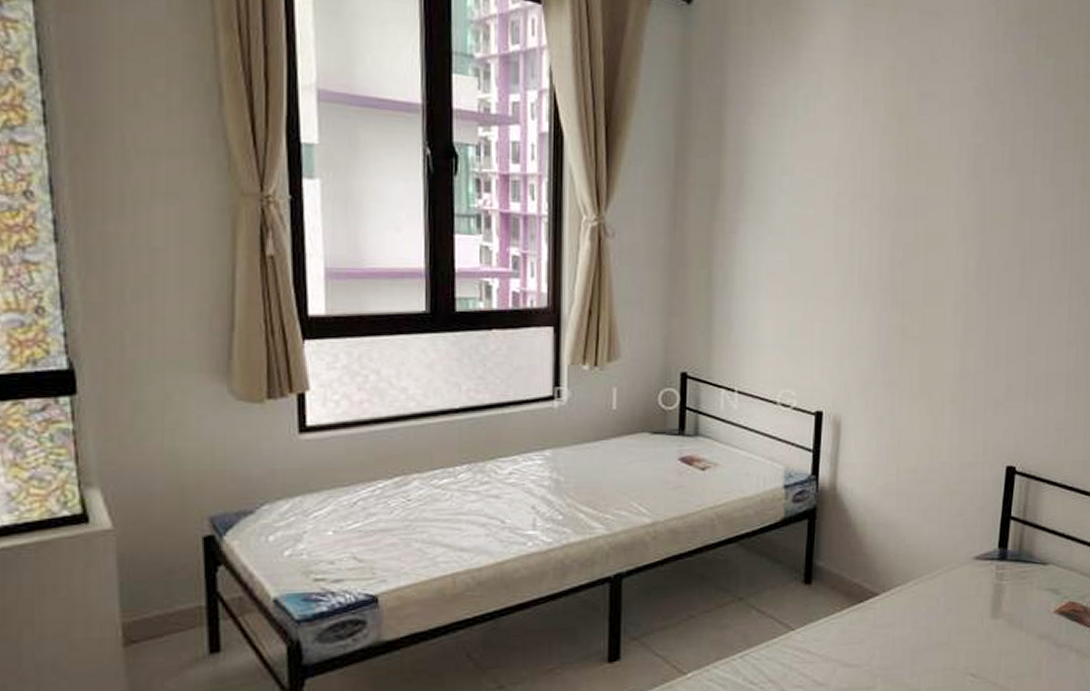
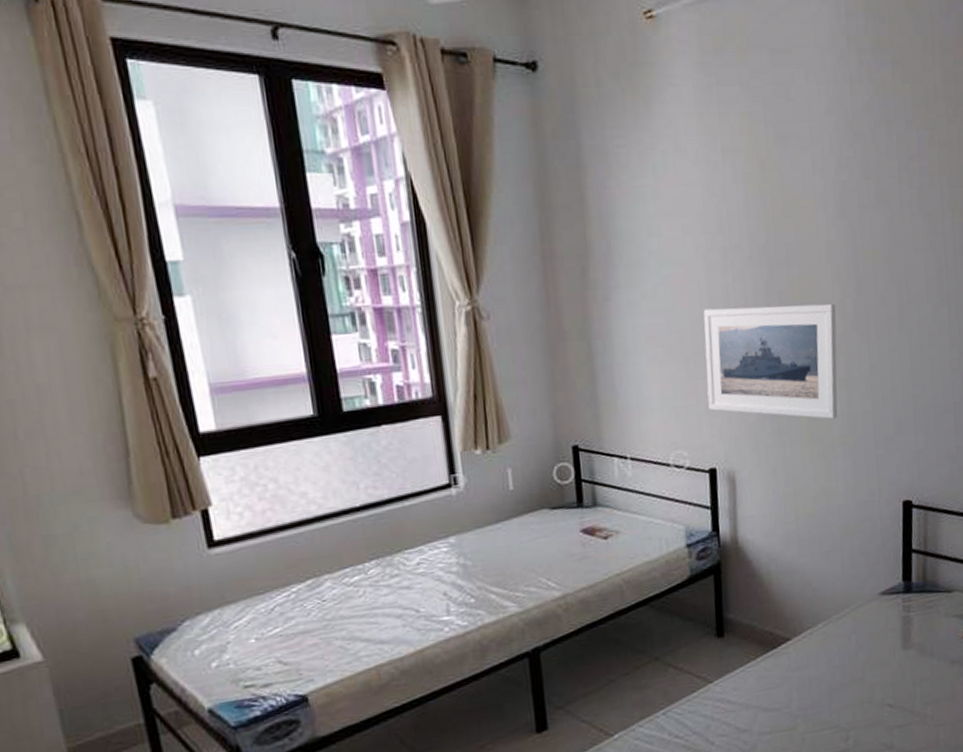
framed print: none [822,252,959,375] -> present [703,303,838,419]

